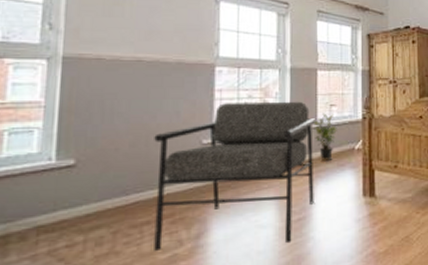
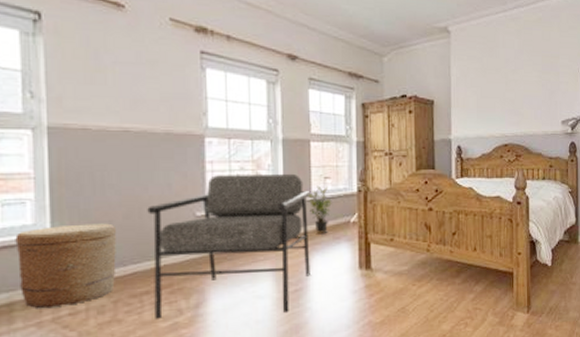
basket: none [18,151,123,241] -> present [15,223,117,309]

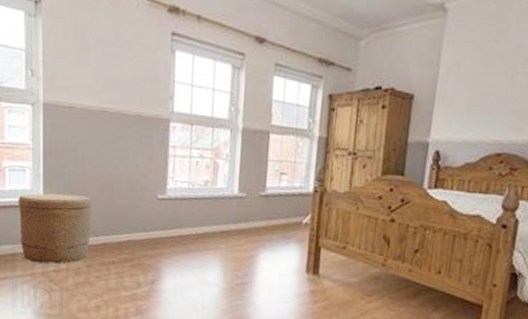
armchair: present [147,173,311,321] -> none [117,160,265,304]
potted plant: present [308,185,332,235] -> none [262,181,286,232]

